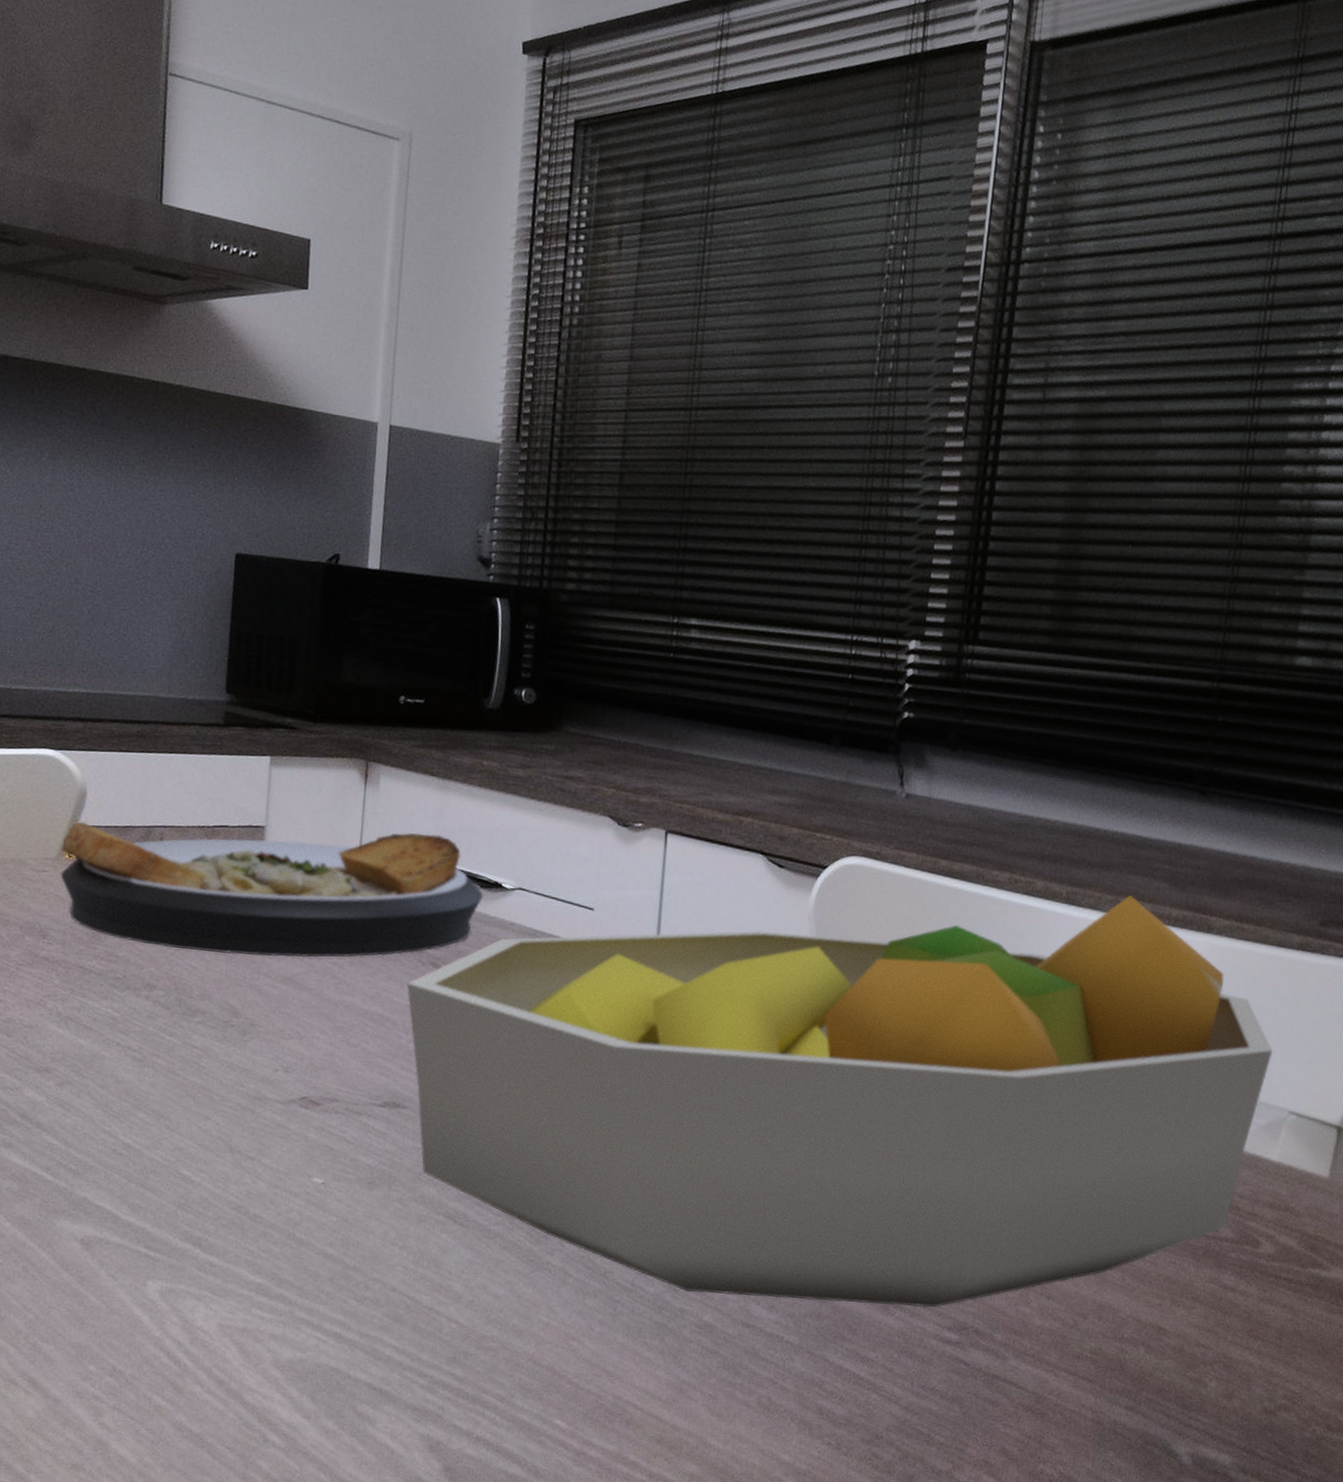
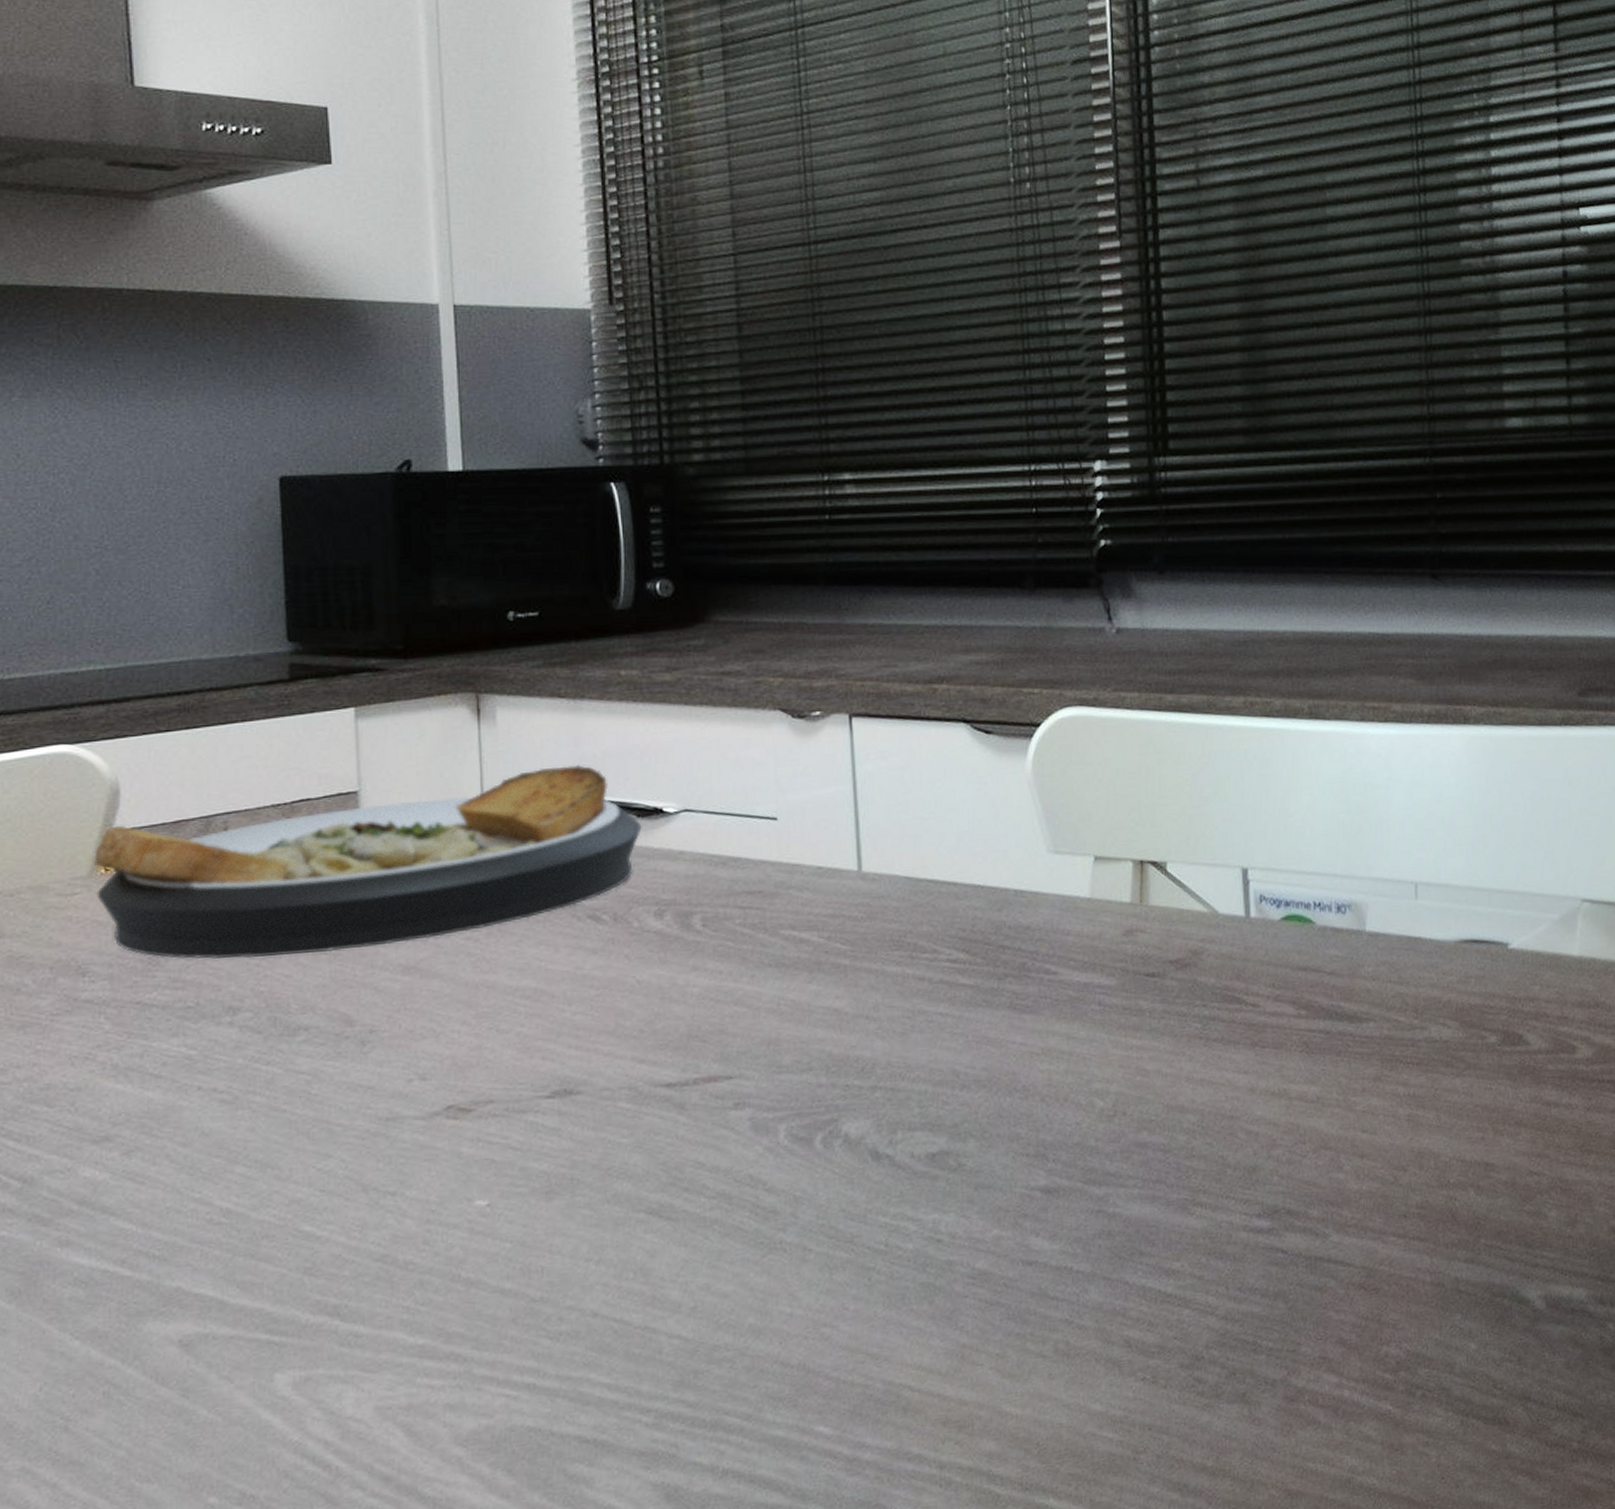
fruit bowl: present [406,894,1273,1308] -> none [562,697,1554,1239]

